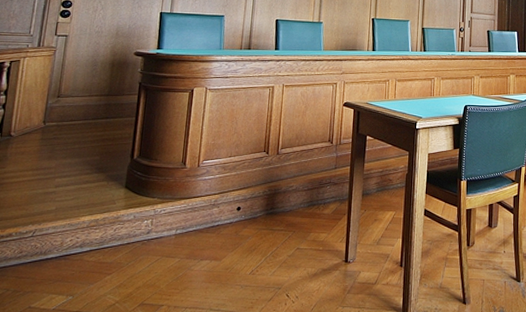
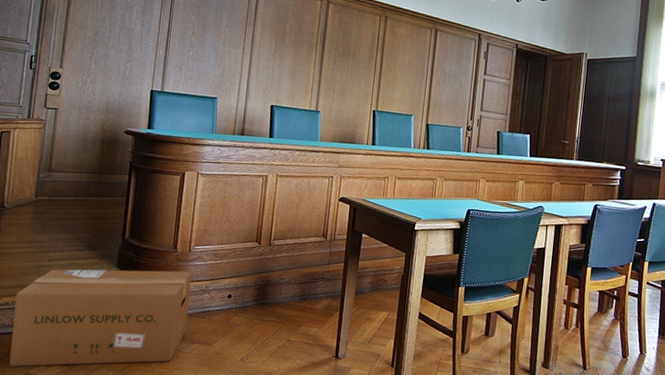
box: none [10,186,201,302] -> present [9,269,193,367]

